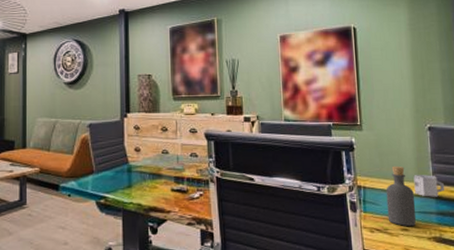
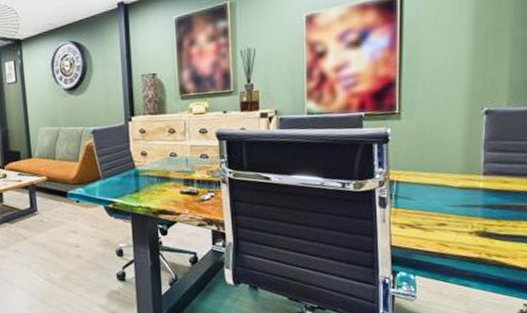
bottle: present [386,165,416,226] -> none [422,156,457,221]
cup: present [413,175,445,197] -> none [458,165,498,190]

